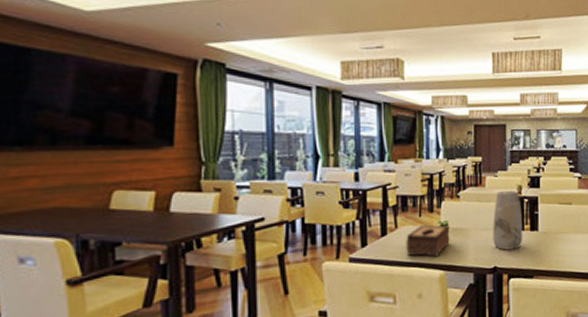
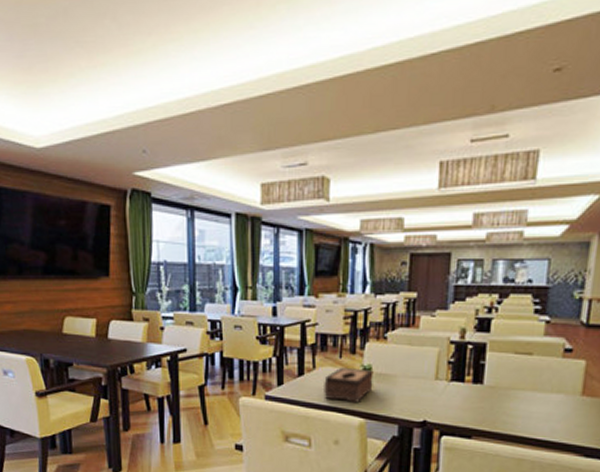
vase: present [493,190,523,250] -> none [424,333,464,403]

